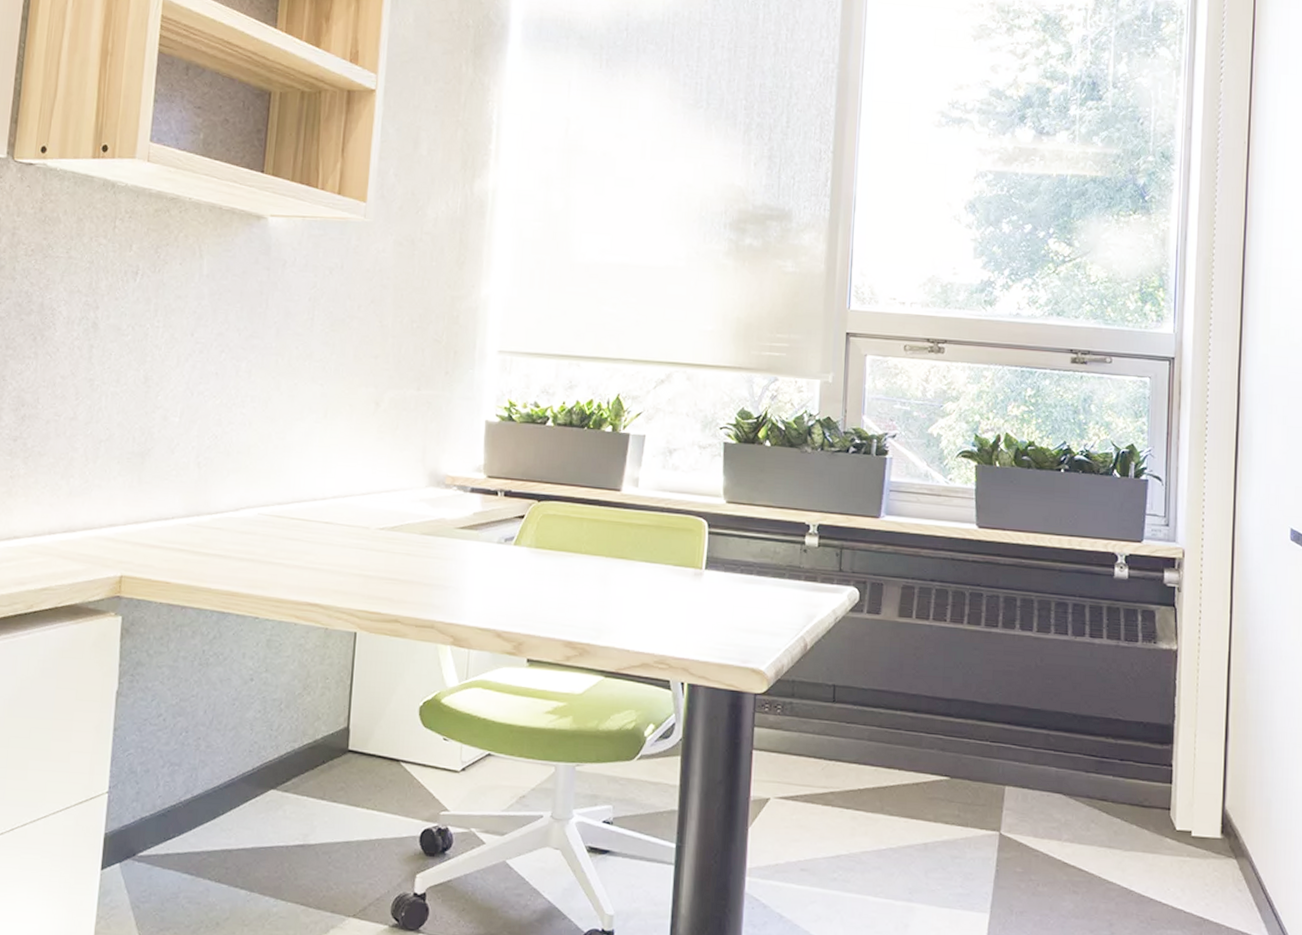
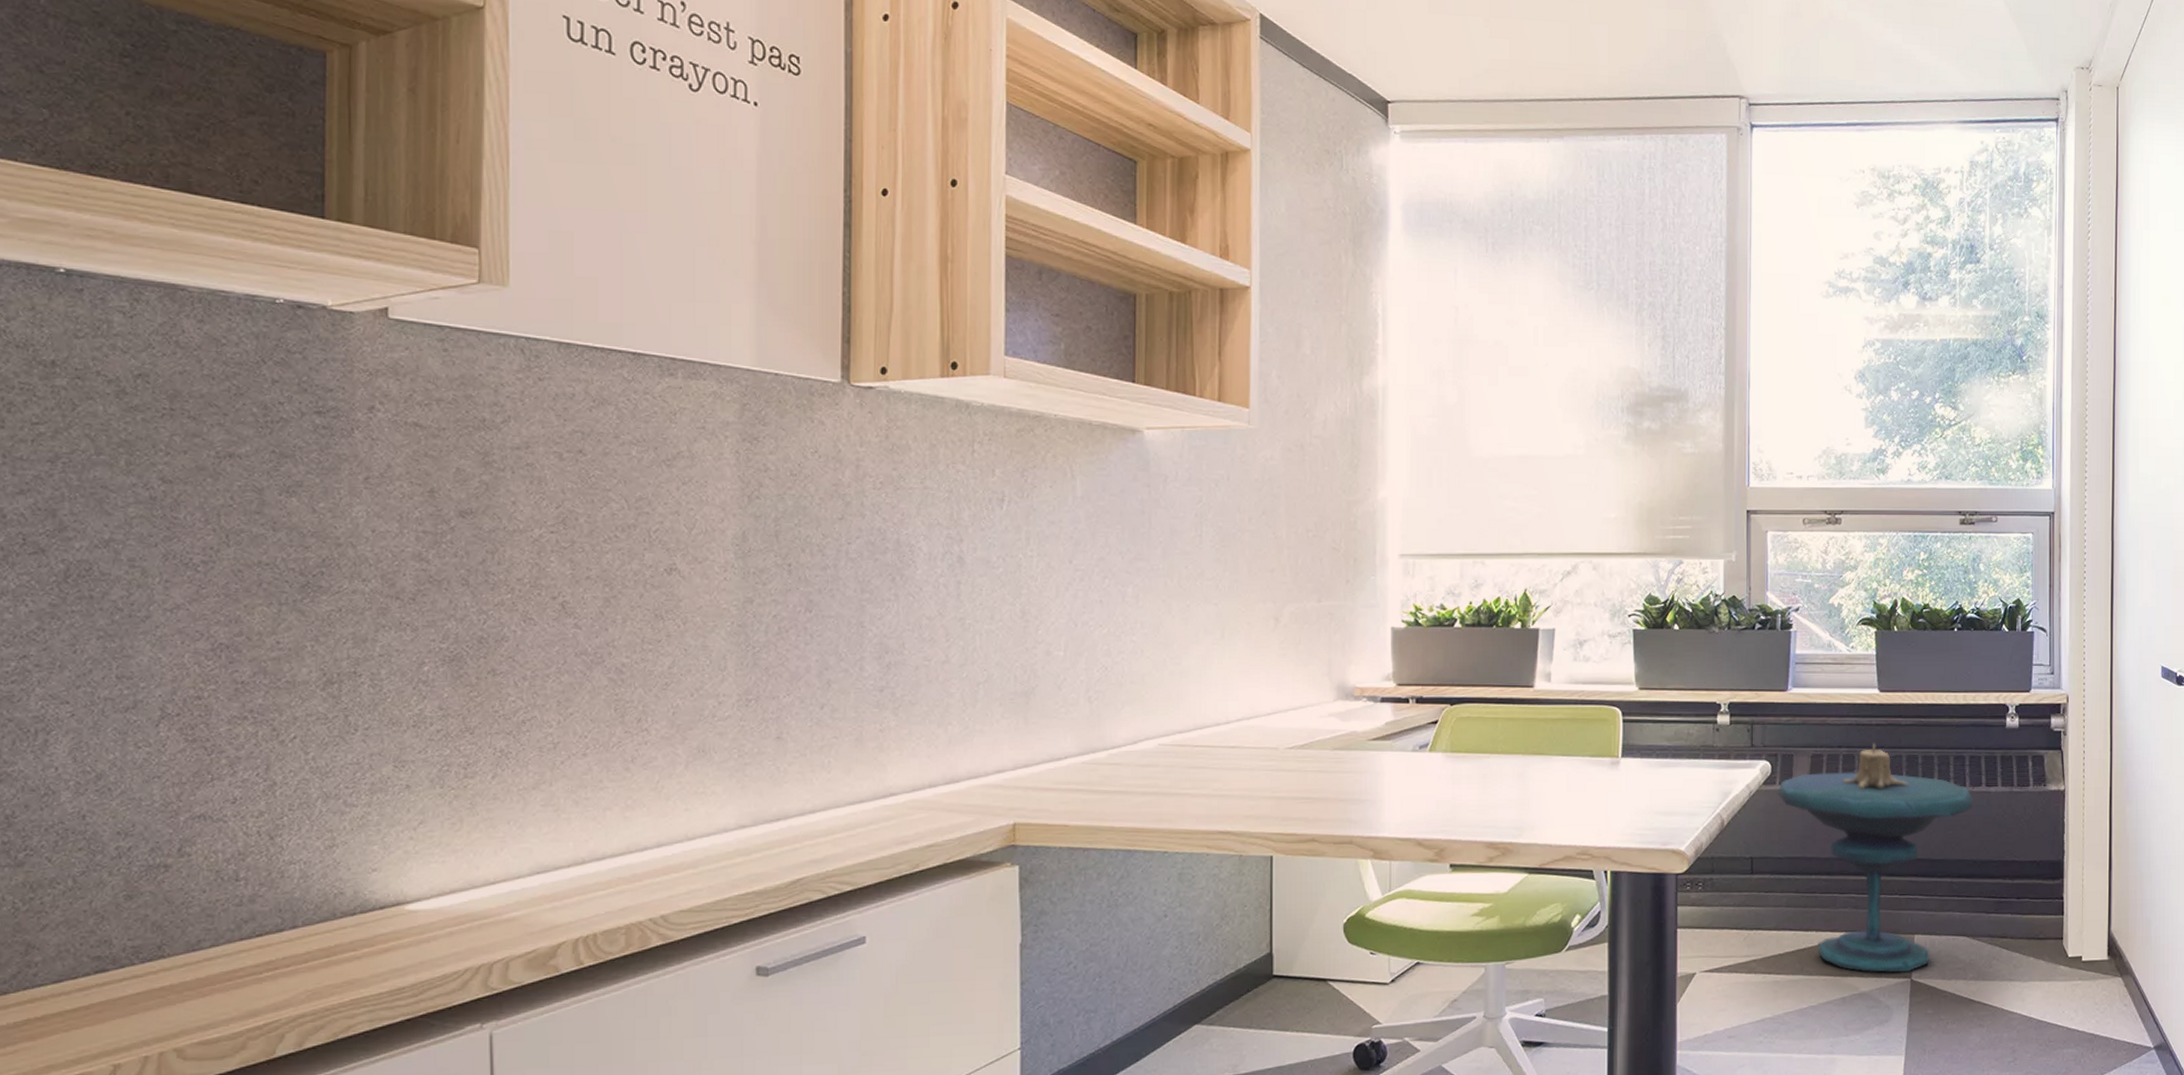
side table: none [864,580,1077,825] -> present [1777,743,1974,973]

